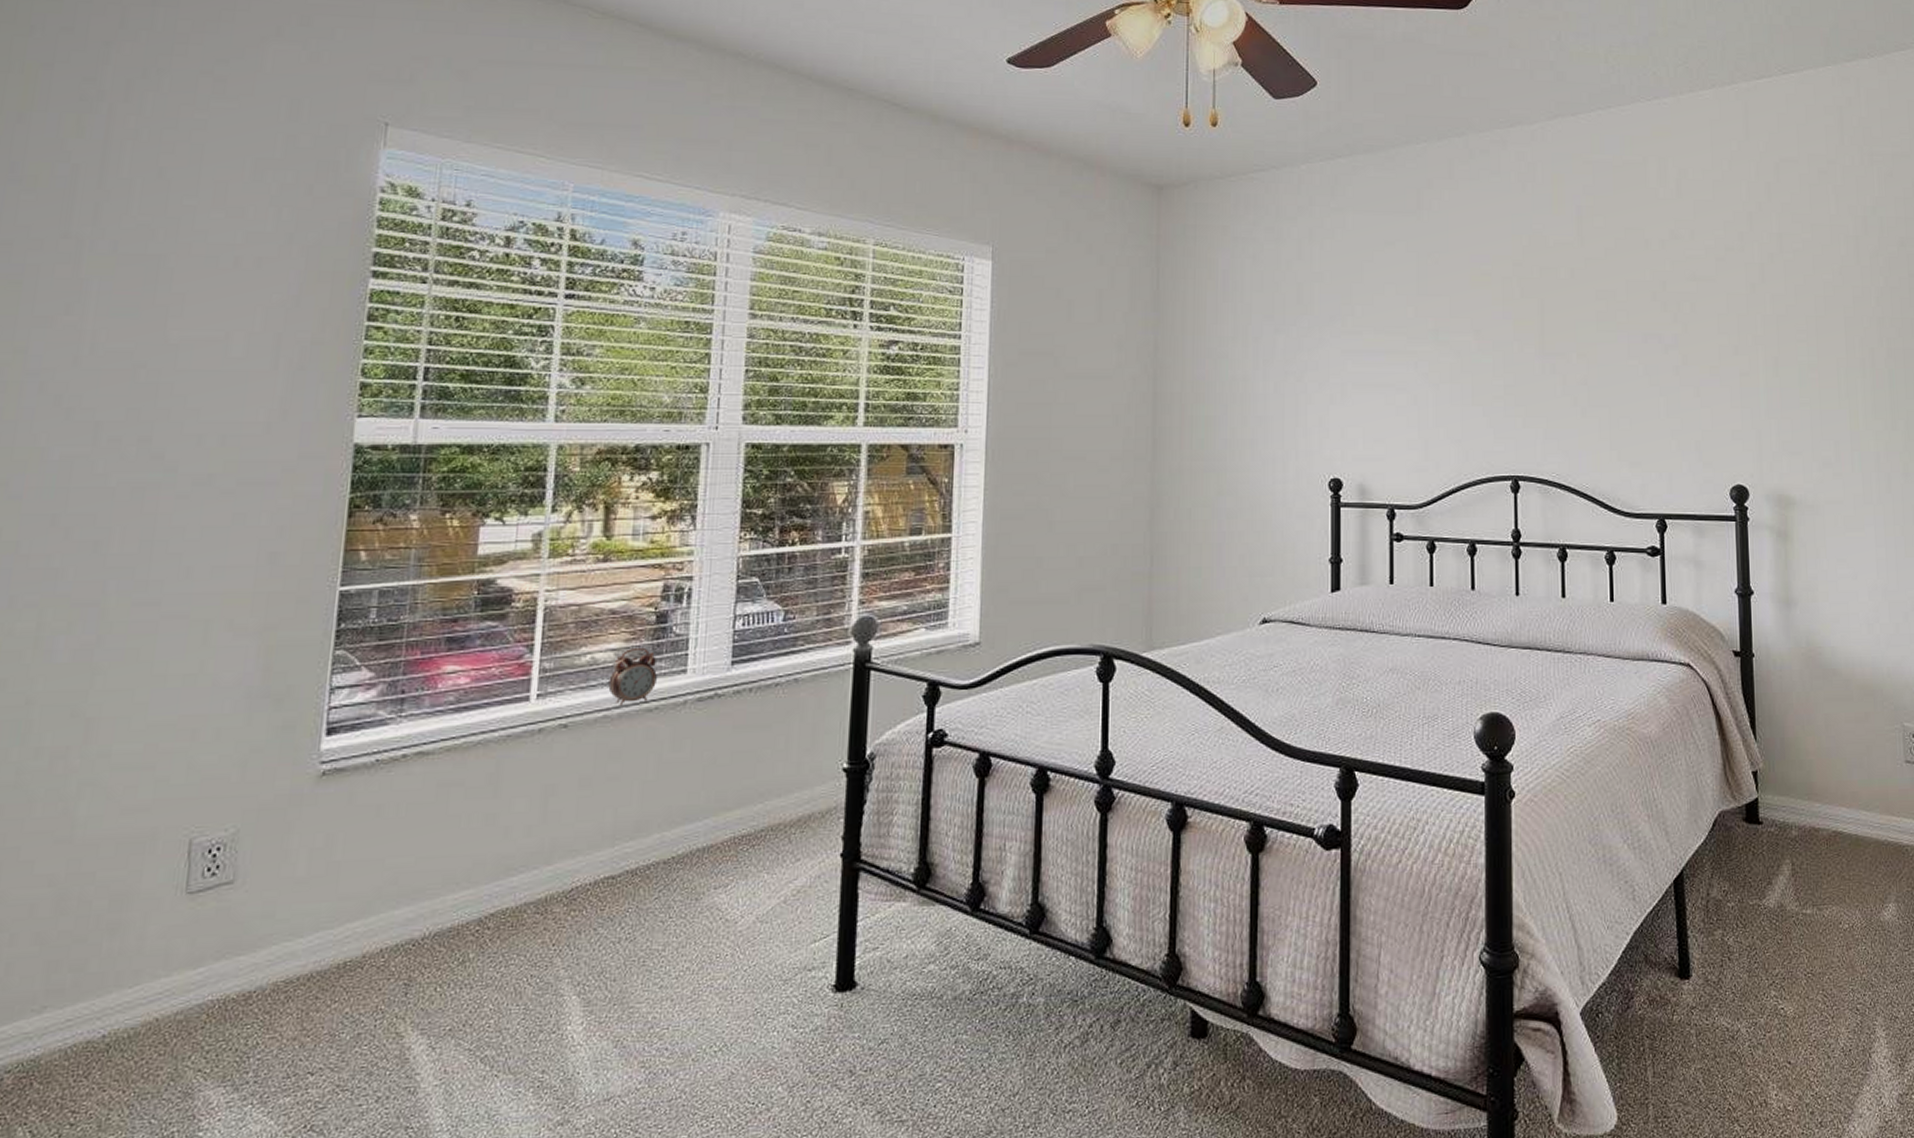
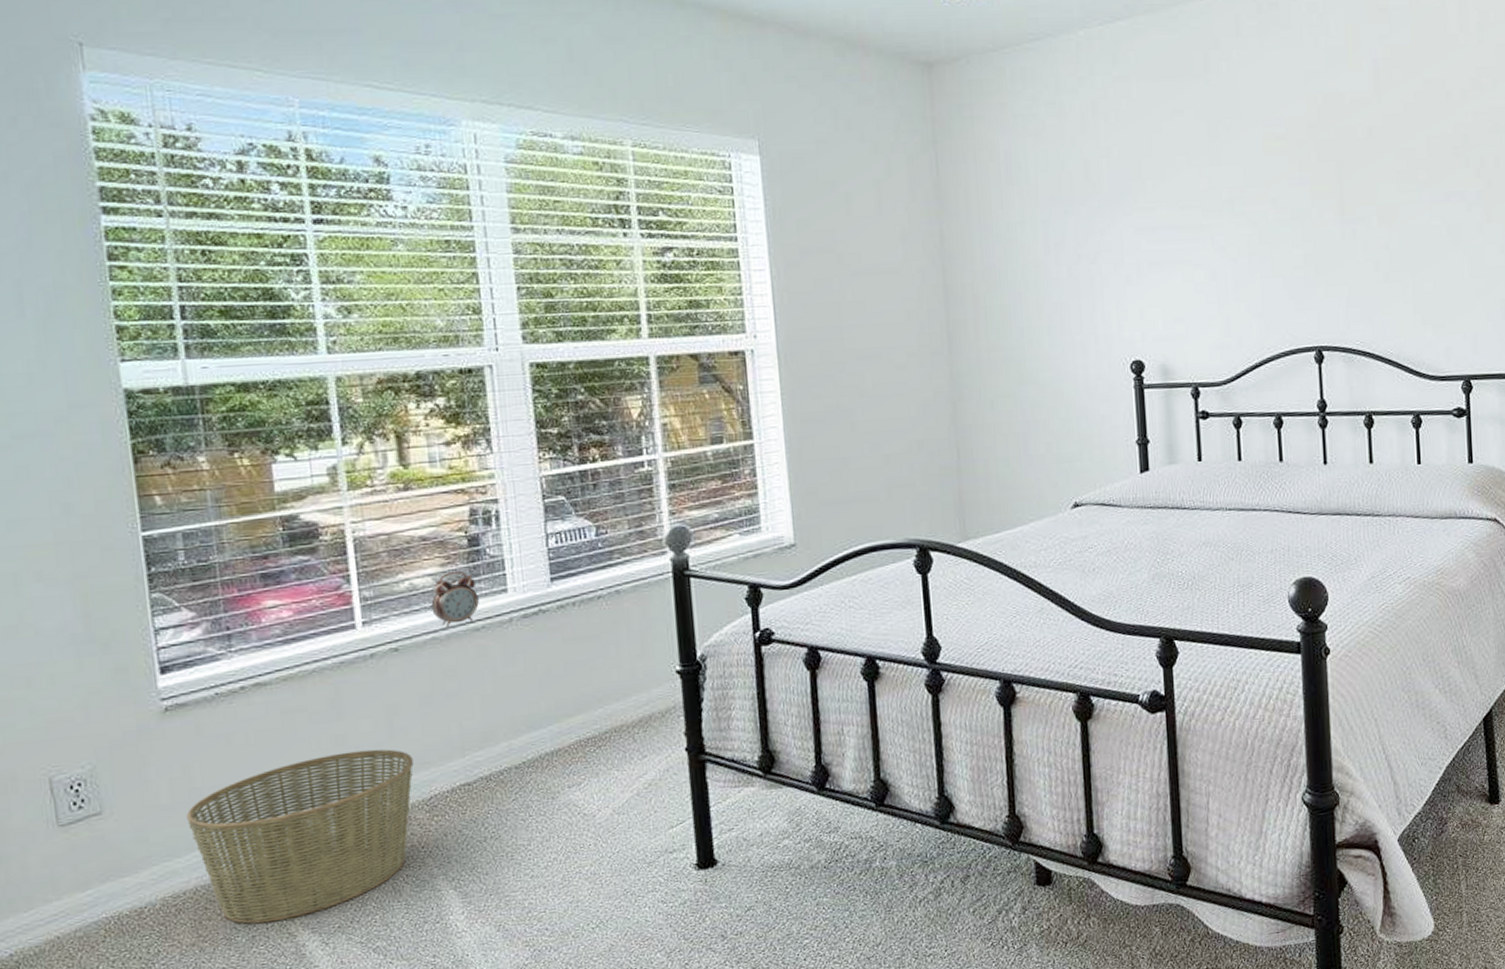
basket: none [318,832,561,1020] -> present [187,749,413,924]

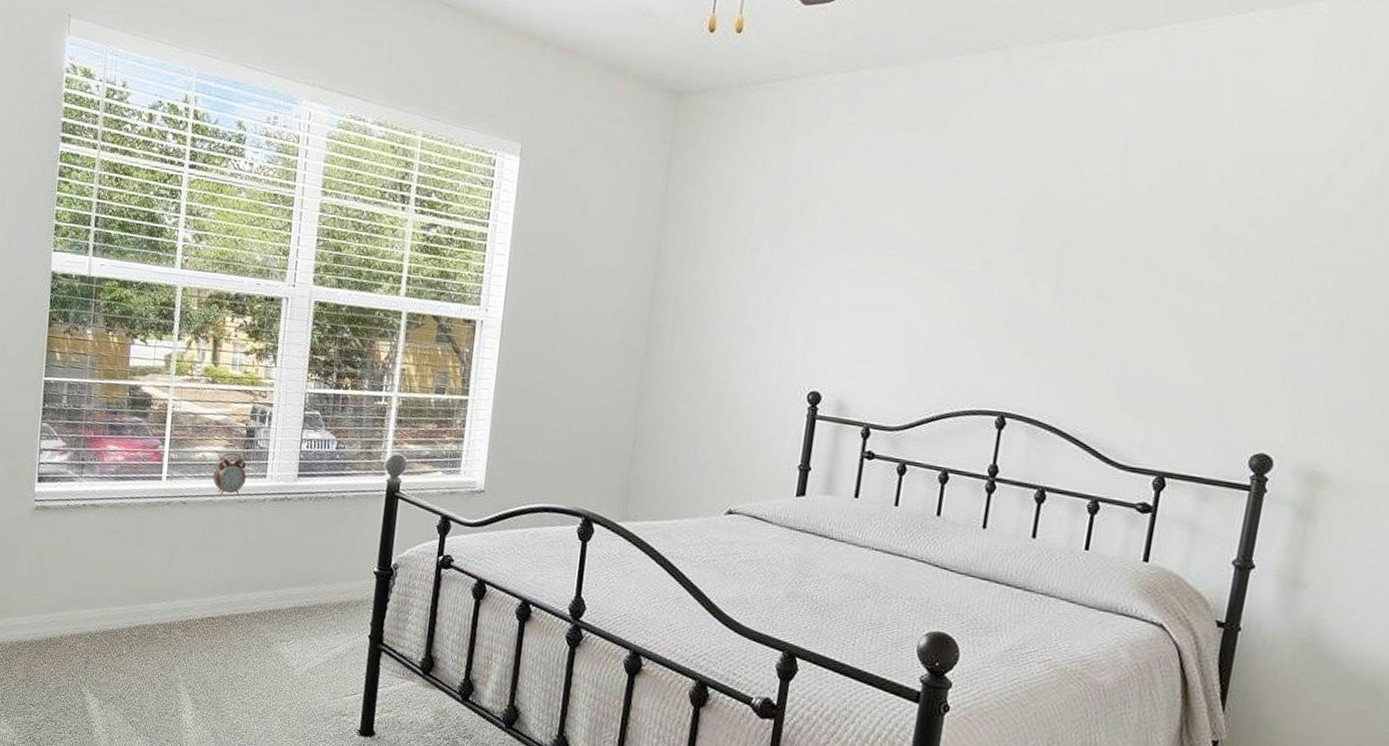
basket: present [187,749,413,924] -> none [35,569,181,683]

